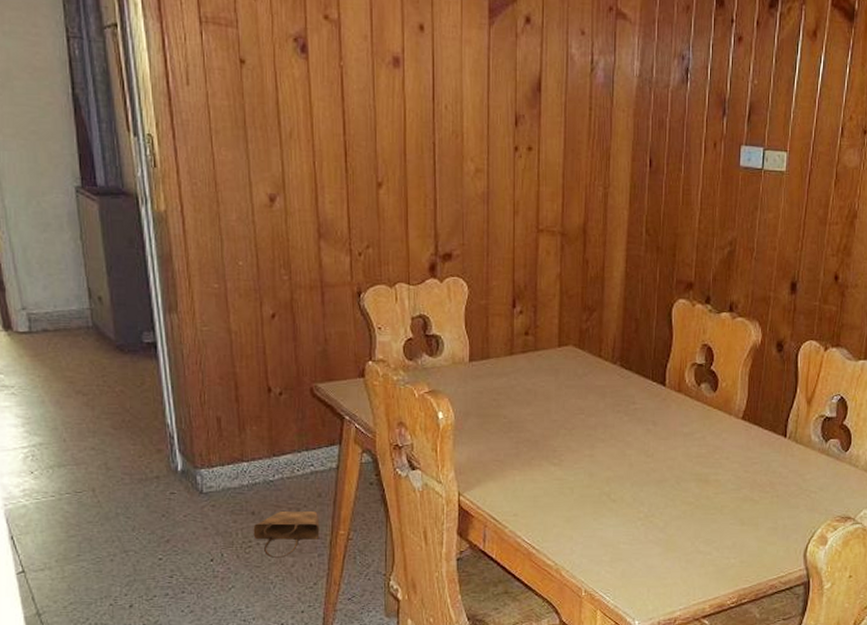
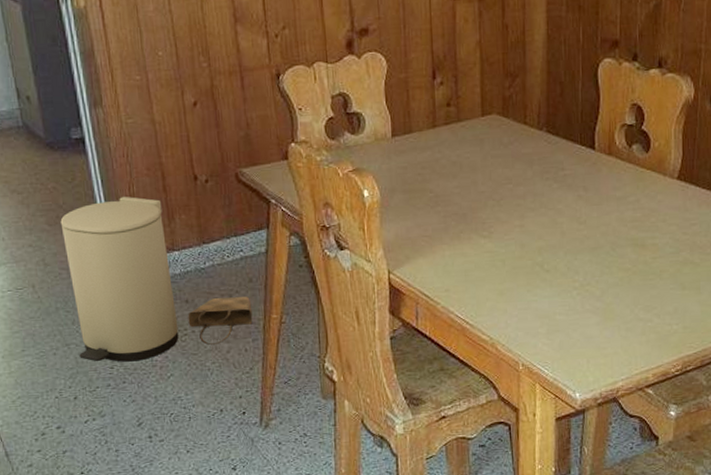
pedal bin: none [126,403,243,572] -> present [60,196,179,362]

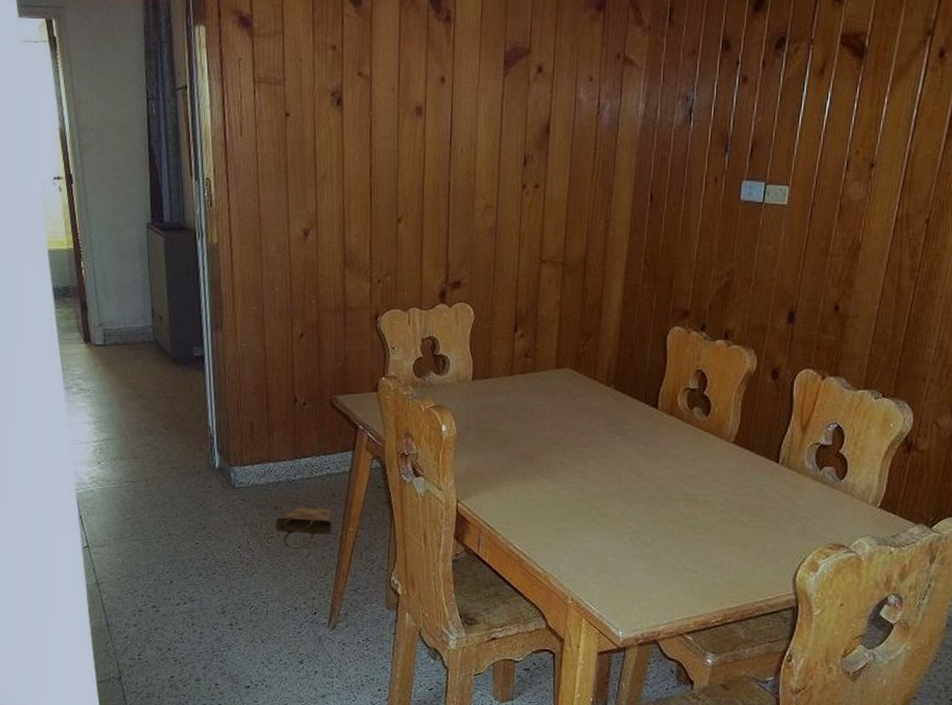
pedal bin: present [60,196,179,362] -> none [176,409,266,556]

